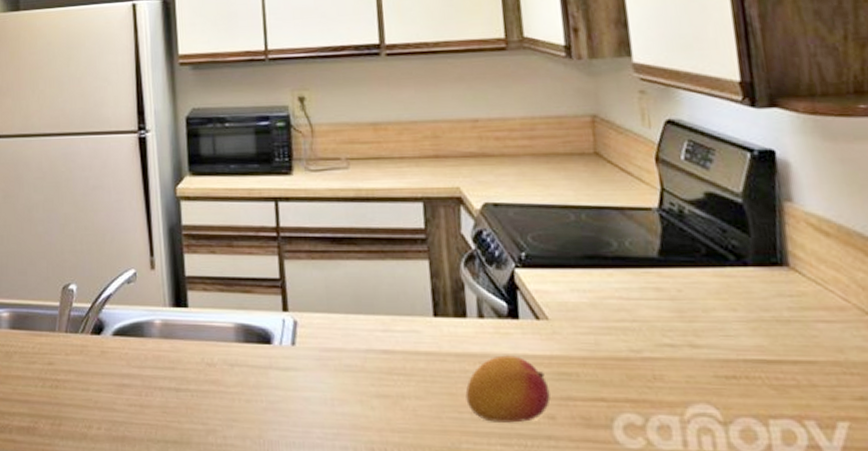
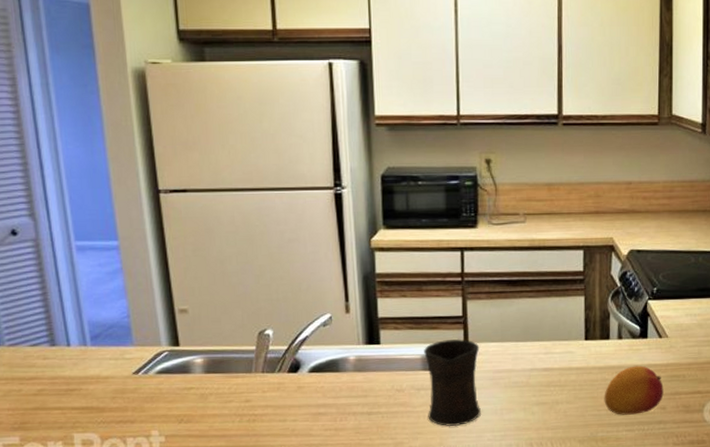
mug: none [237,305,307,416] -> present [424,338,481,427]

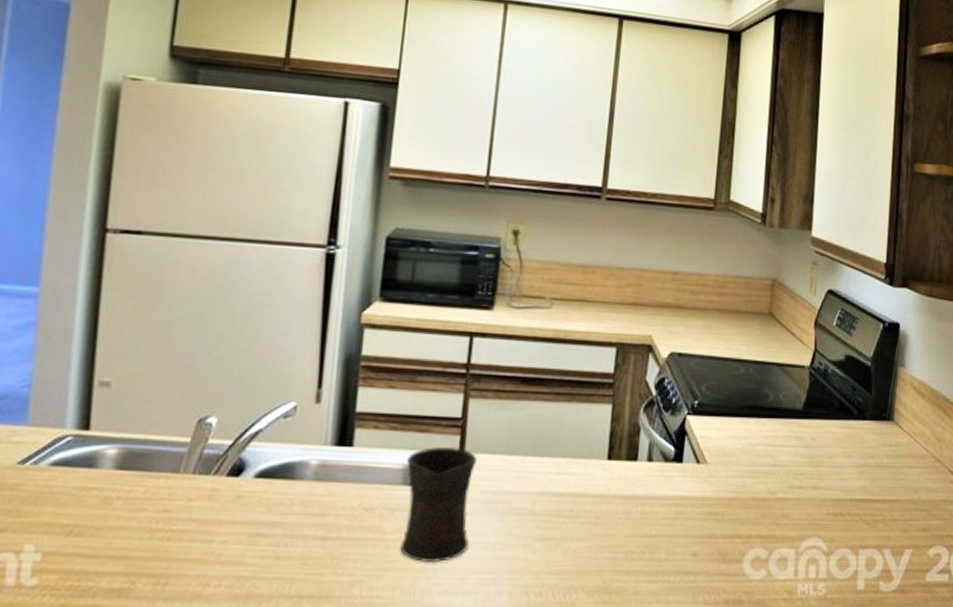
fruit: present [604,365,664,415] -> none [623,497,697,561]

